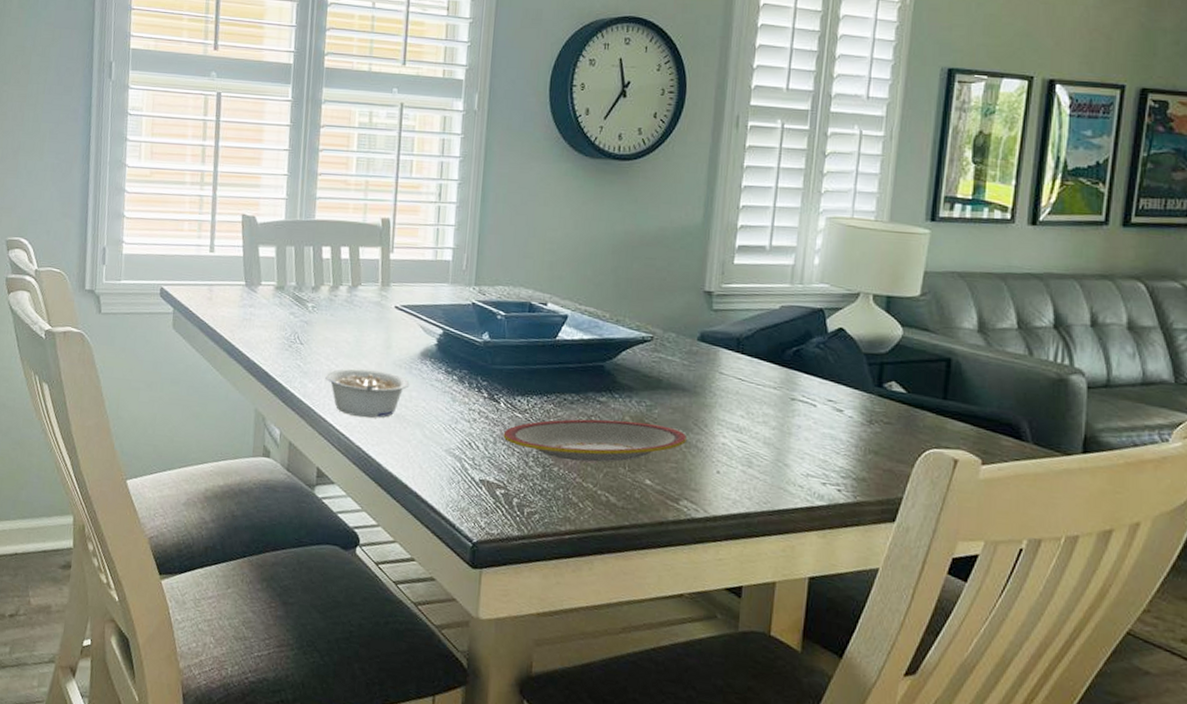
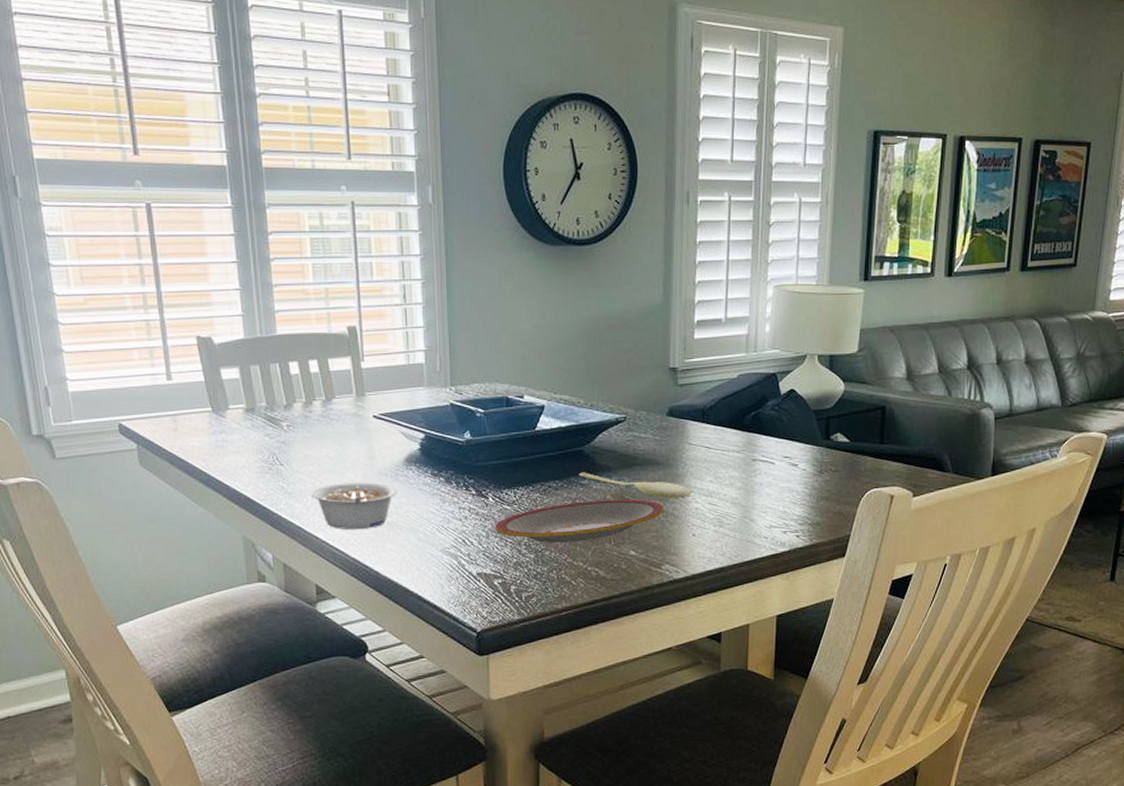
spoon: none [597,388,720,430] -> present [579,472,692,499]

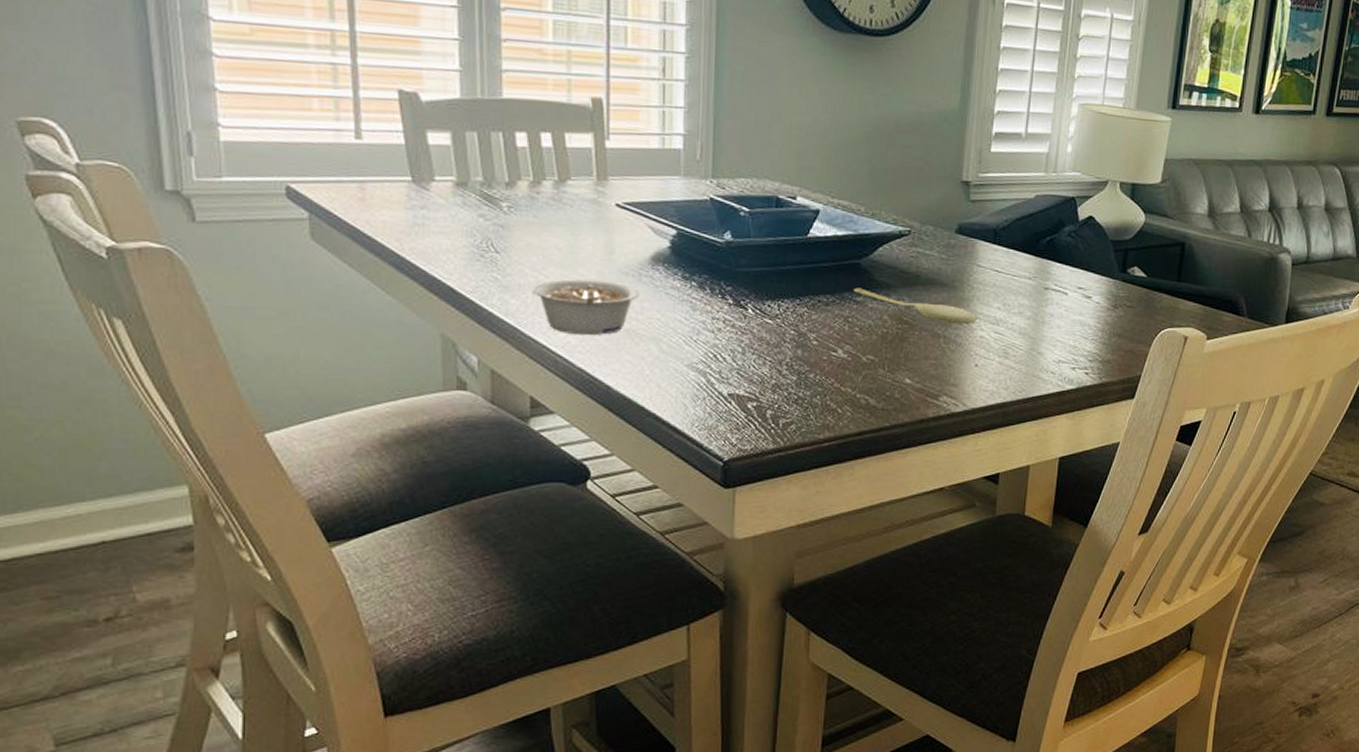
plate: present [495,499,664,543] -> none [752,320,945,366]

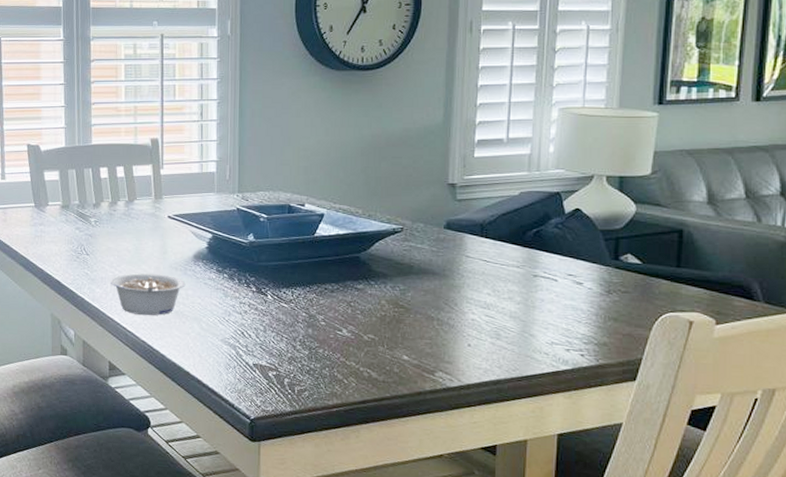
spoon: present [854,287,978,325] -> none [355,277,468,309]

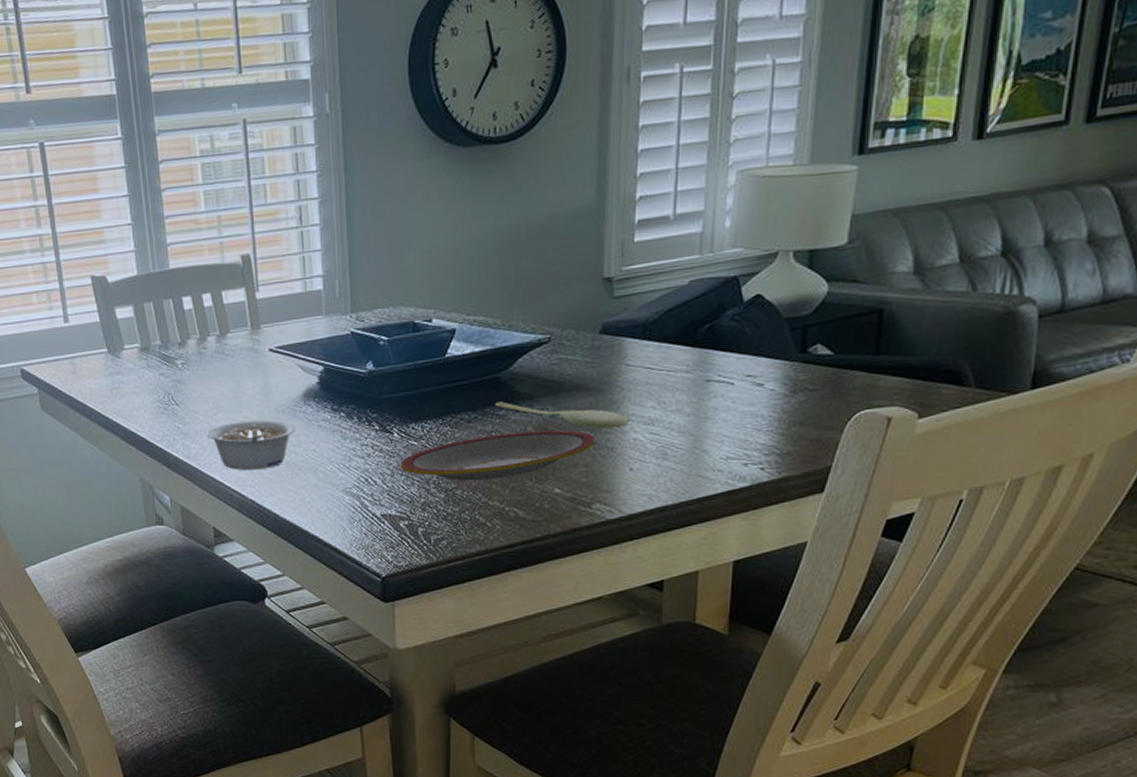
plate: none [272,304,438,343] -> present [400,430,595,481]
spoon: none [355,277,468,309] -> present [495,401,630,429]

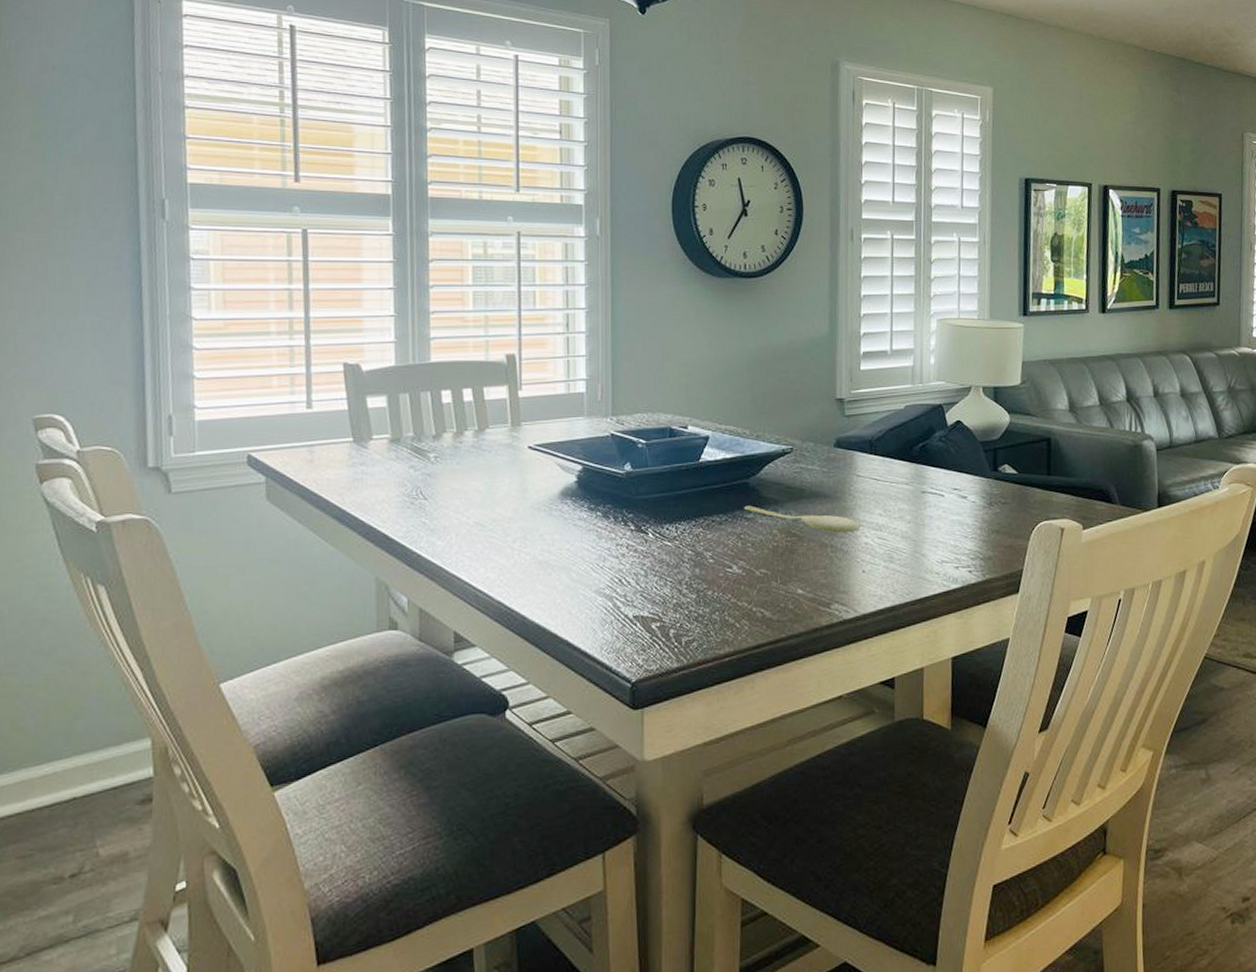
legume: present [207,420,296,470] -> none [456,517,551,569]
plate: present [400,430,595,481] -> none [654,533,832,582]

